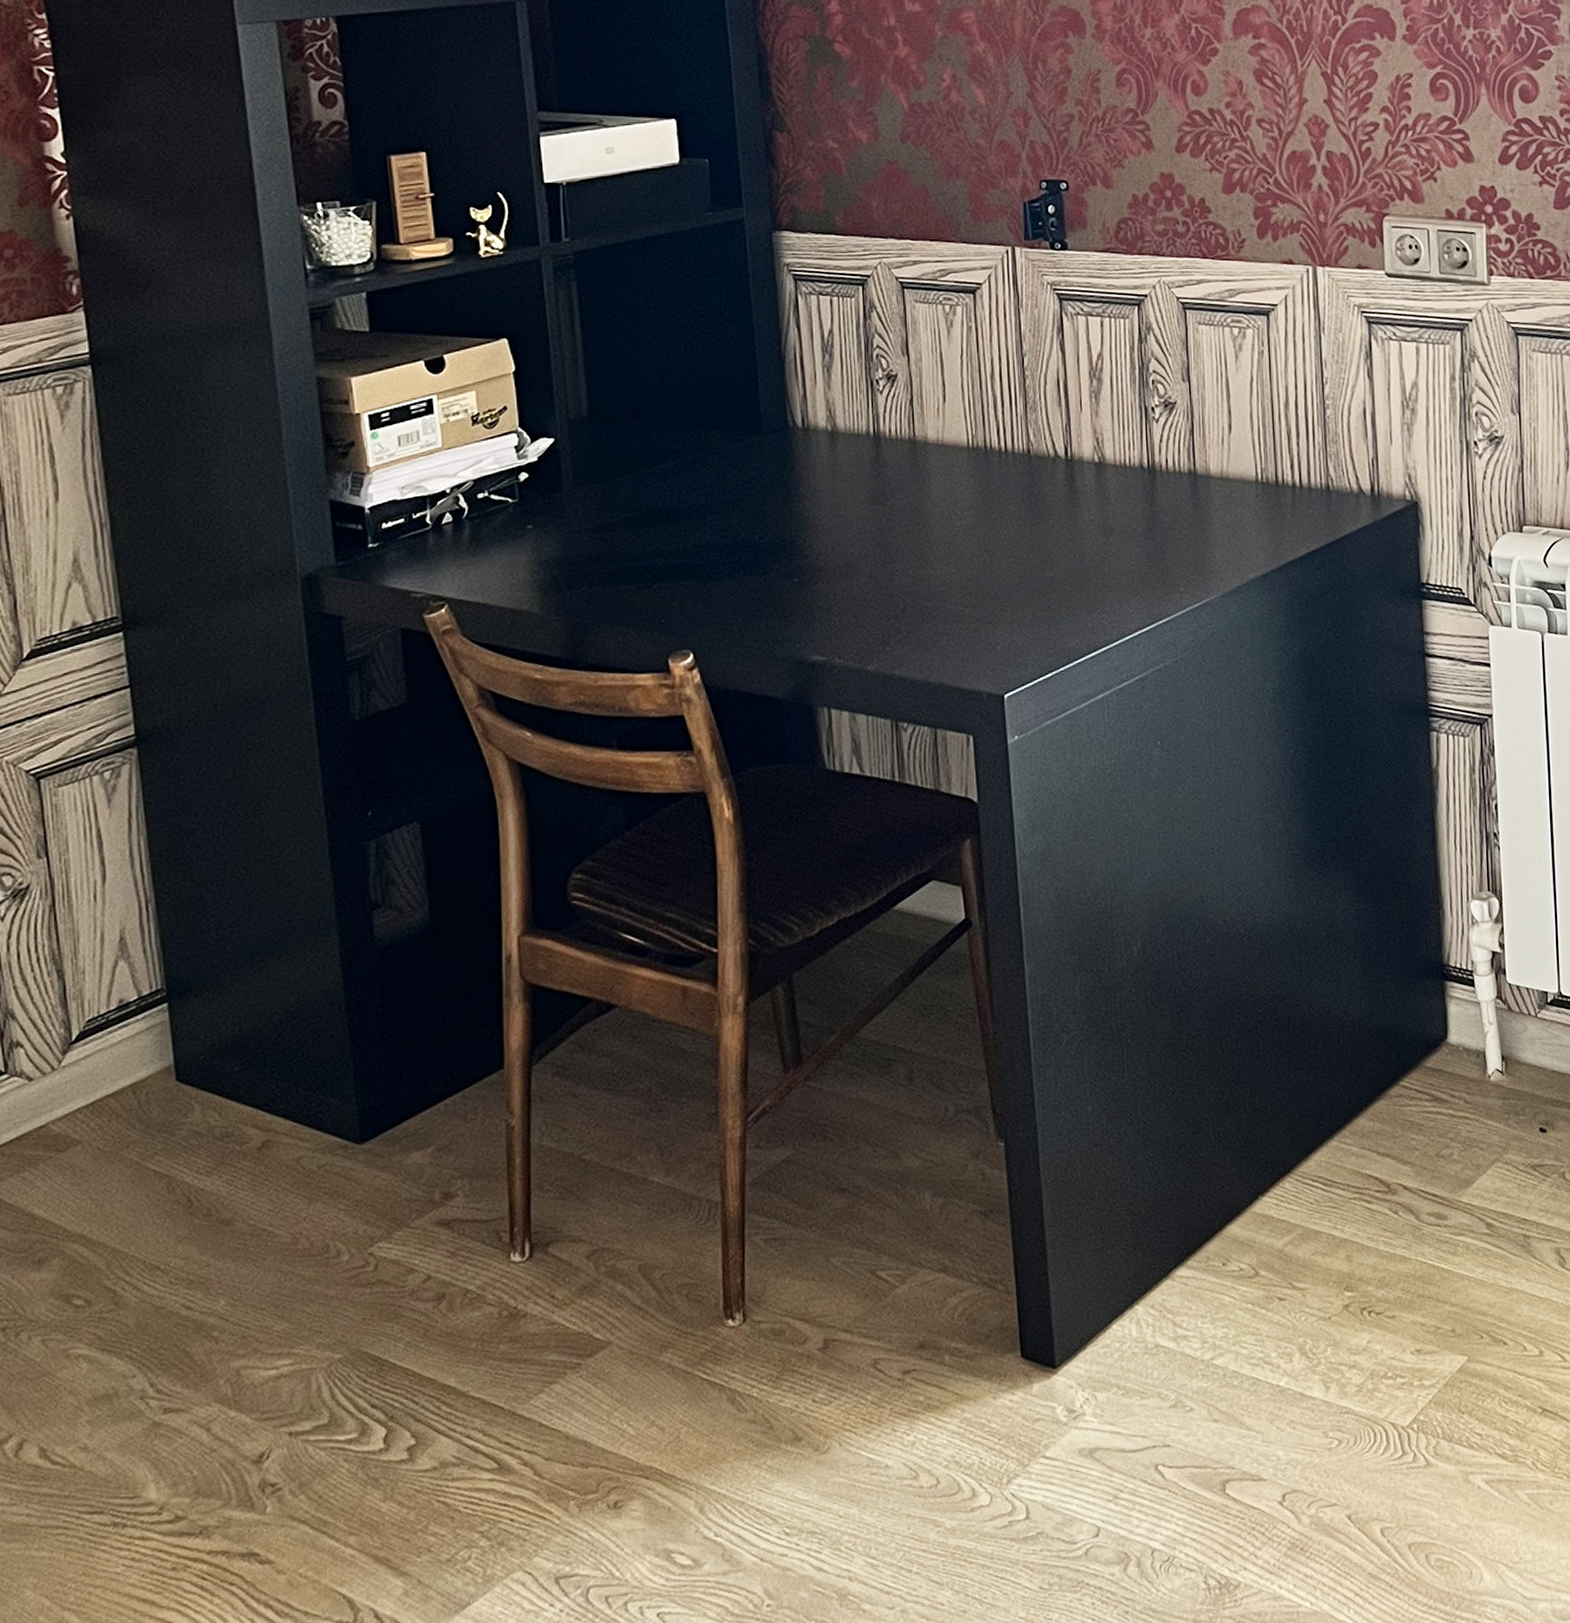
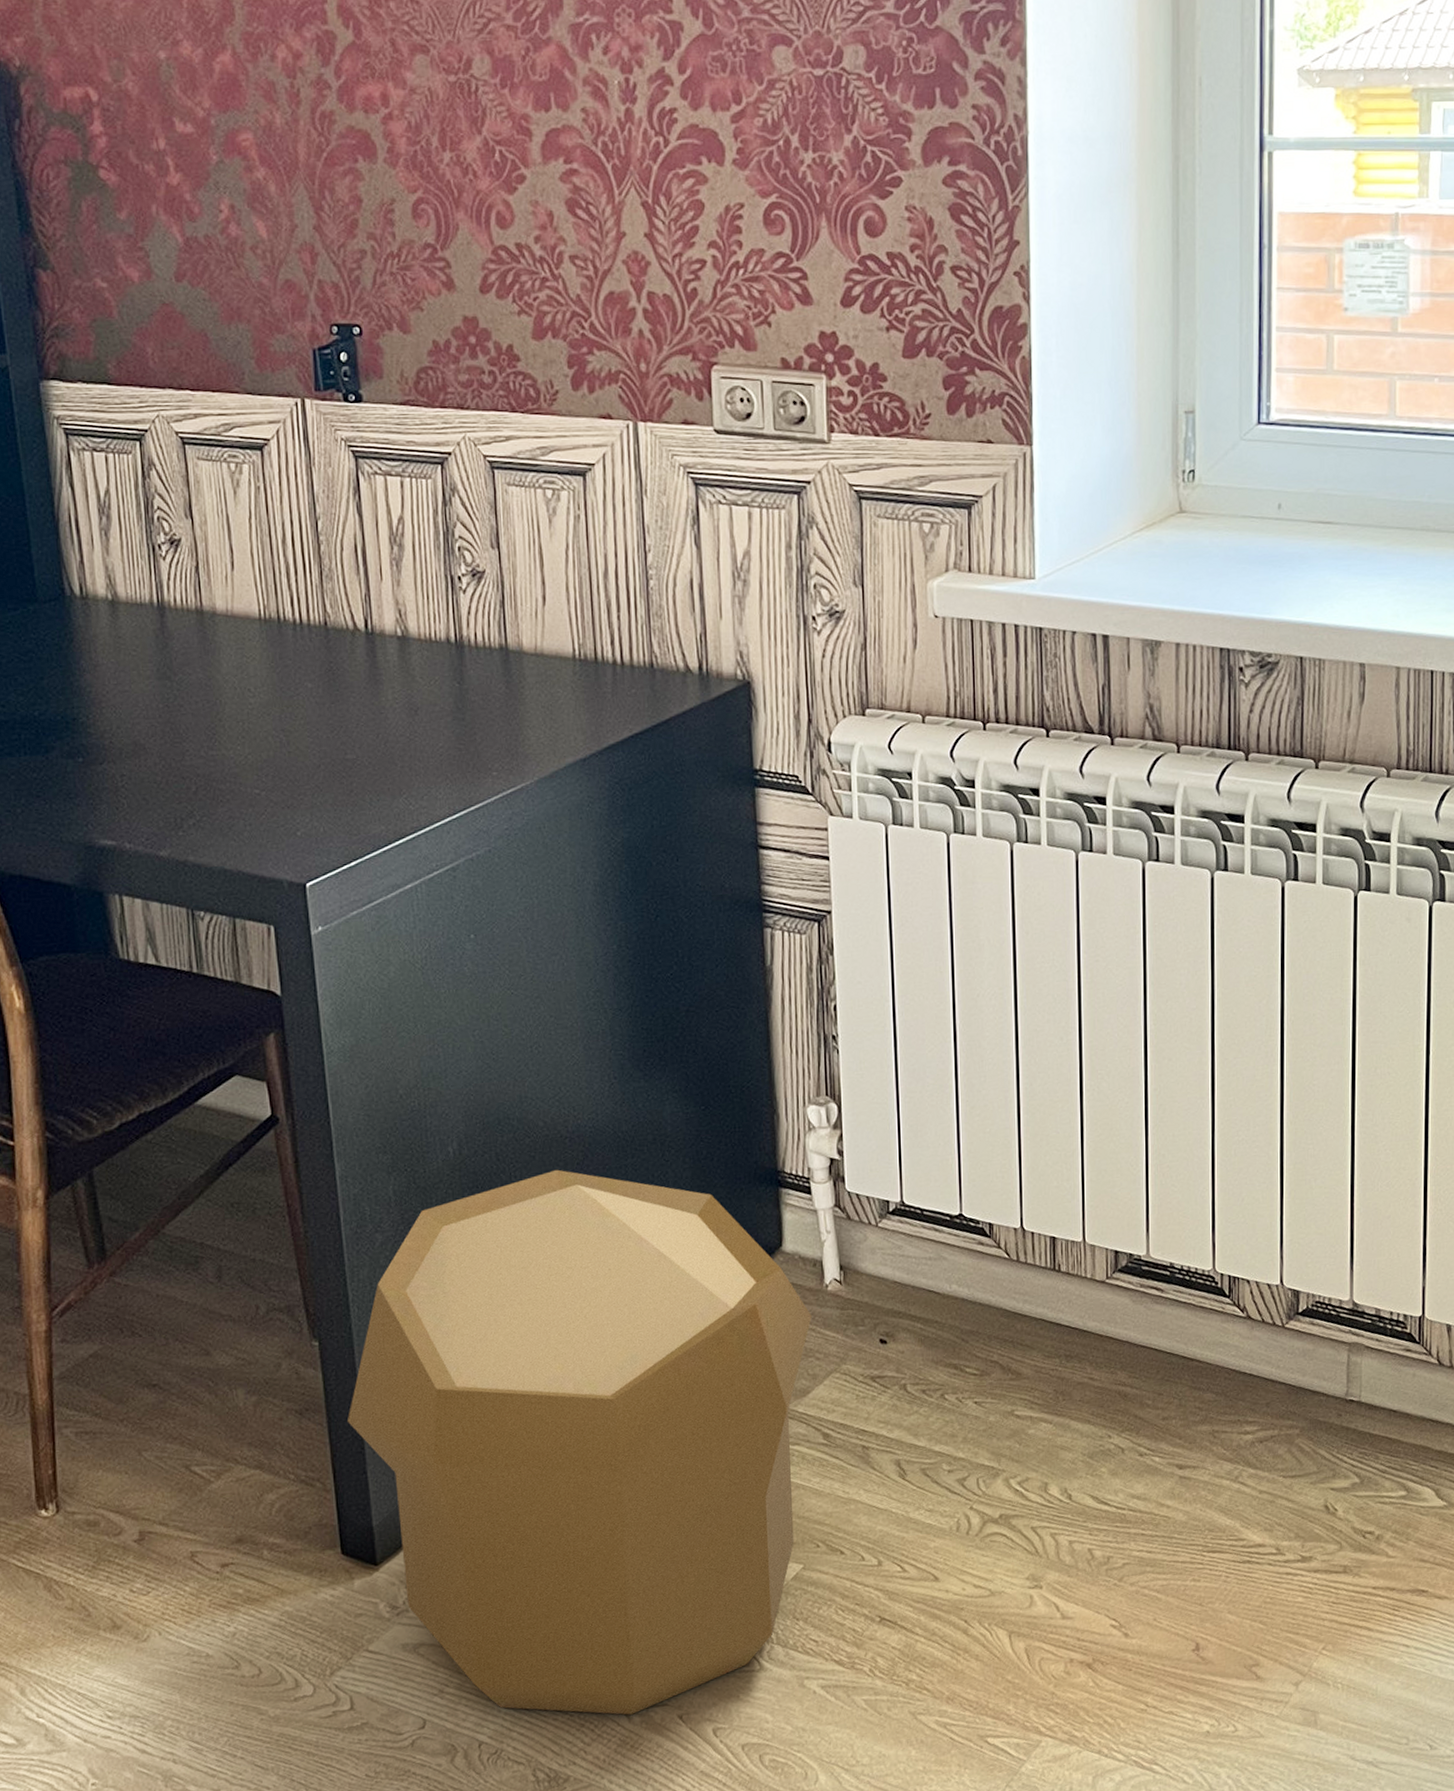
pouf: none [1030,967,1475,1517] -> present [348,1169,812,1715]

